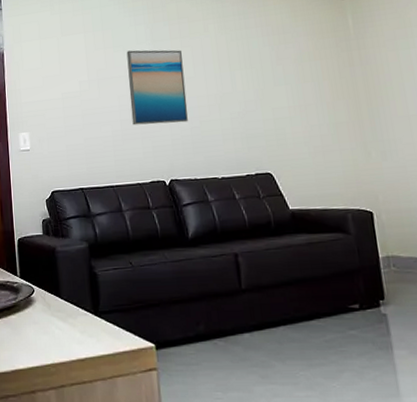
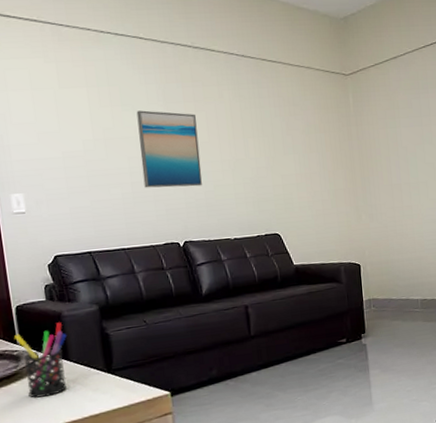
pen holder: none [15,257,60,333] -> present [14,322,68,398]

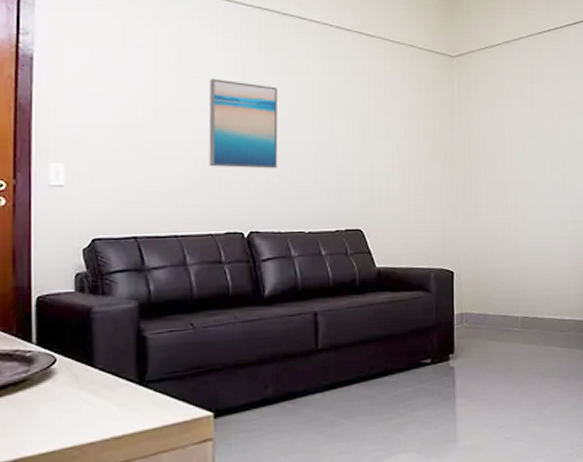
pen holder: present [14,322,68,398] -> none [30,319,95,412]

